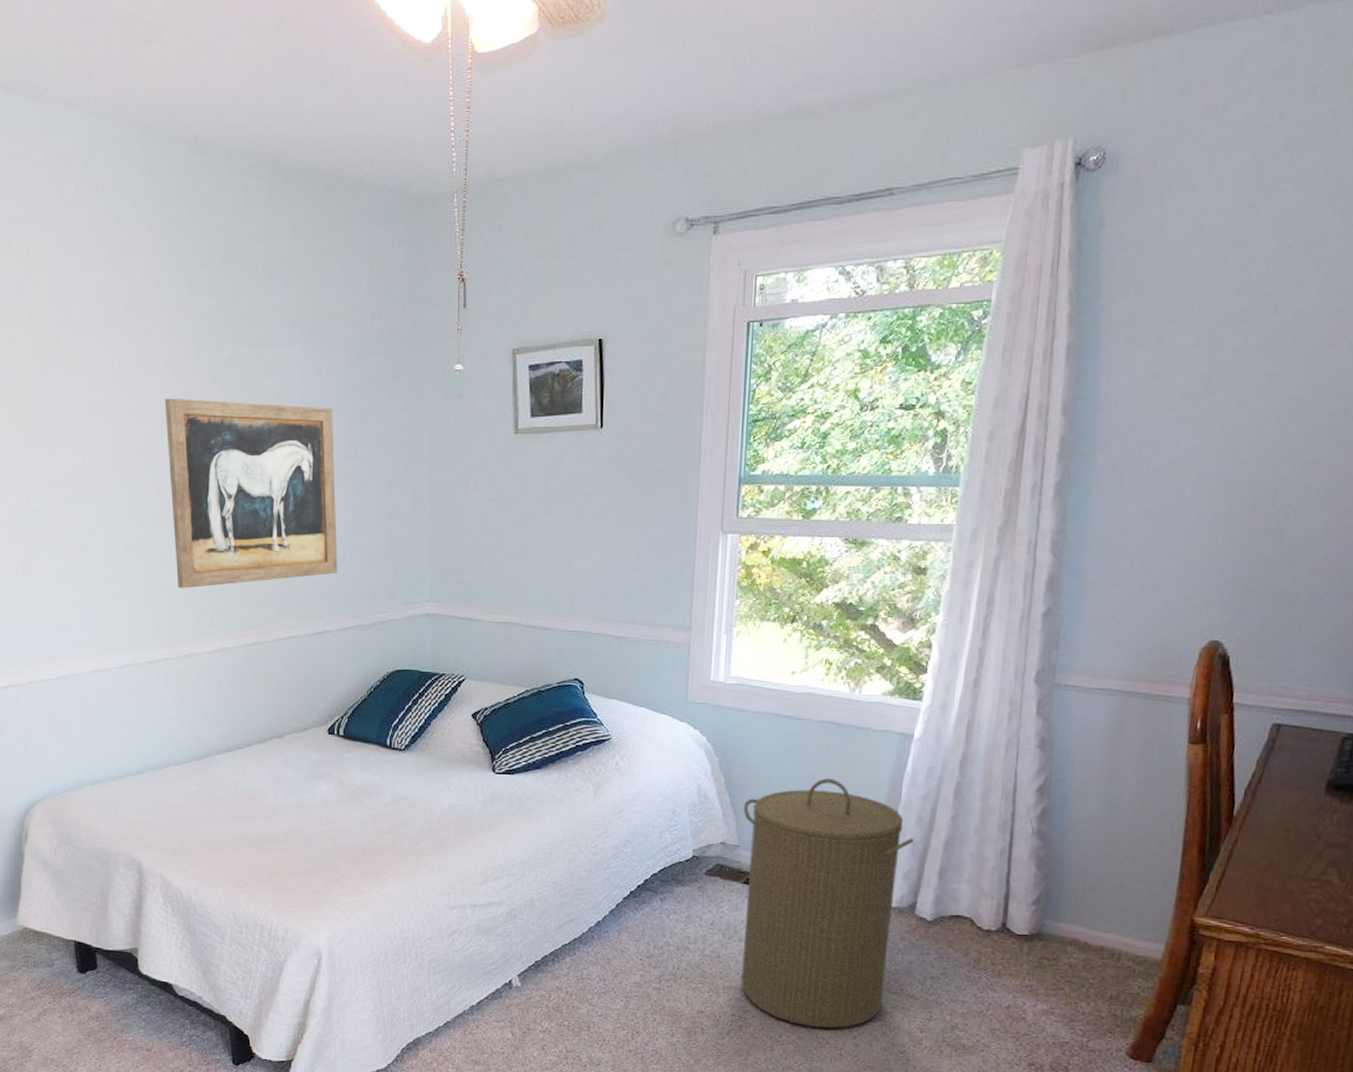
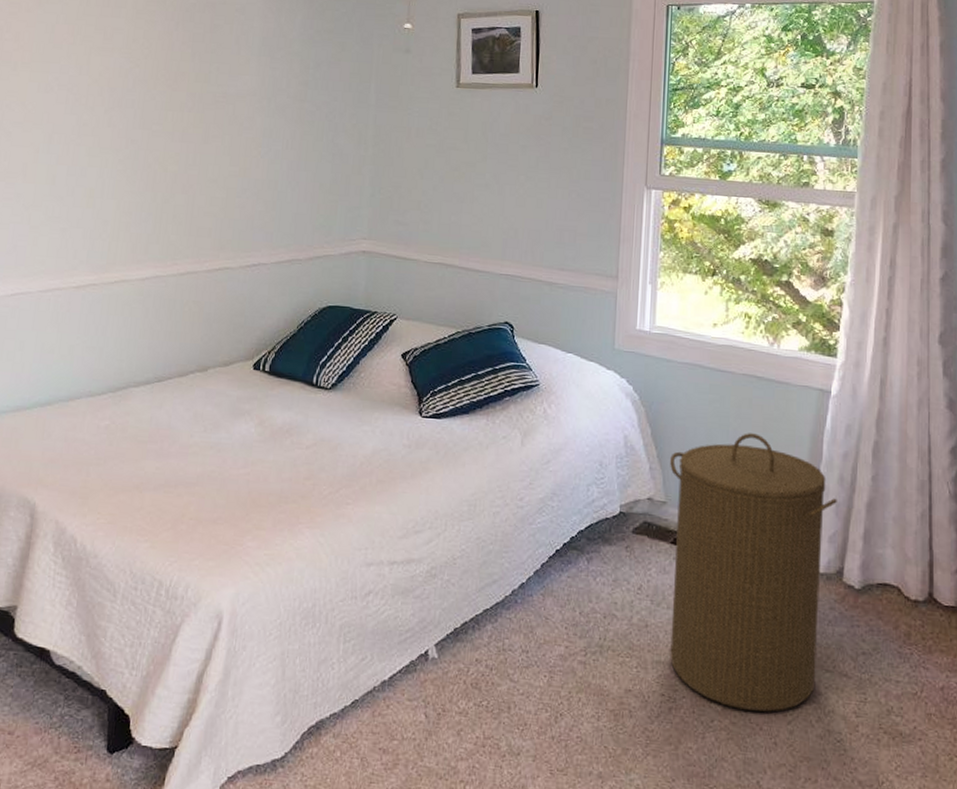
wall art: present [164,398,338,589] -> none [116,35,287,215]

